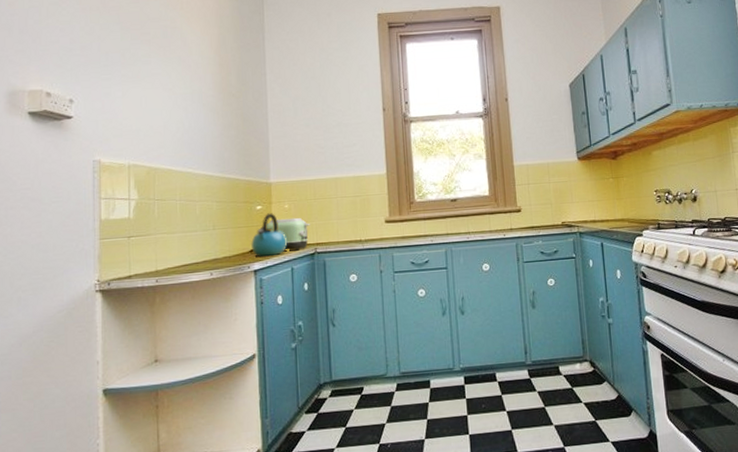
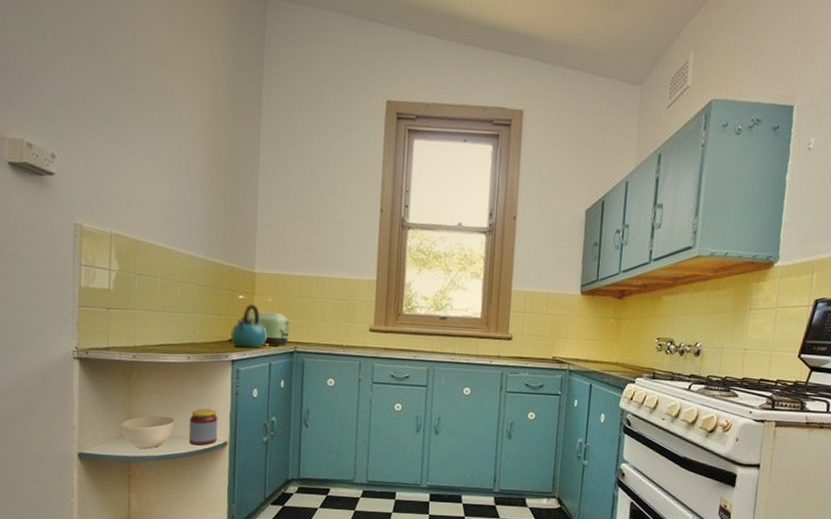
bowl: none [145,337,201,375] -> present [120,415,175,449]
jar: none [215,322,246,363] -> present [188,408,218,446]

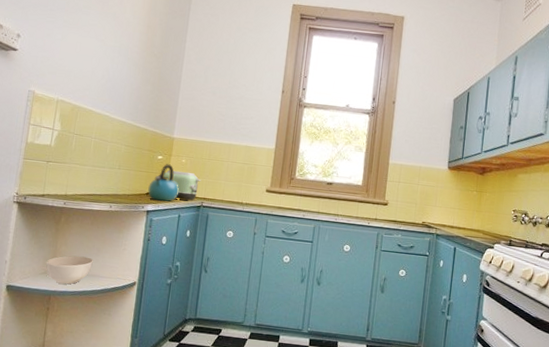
jar: present [188,408,218,446] -> none [102,251,130,284]

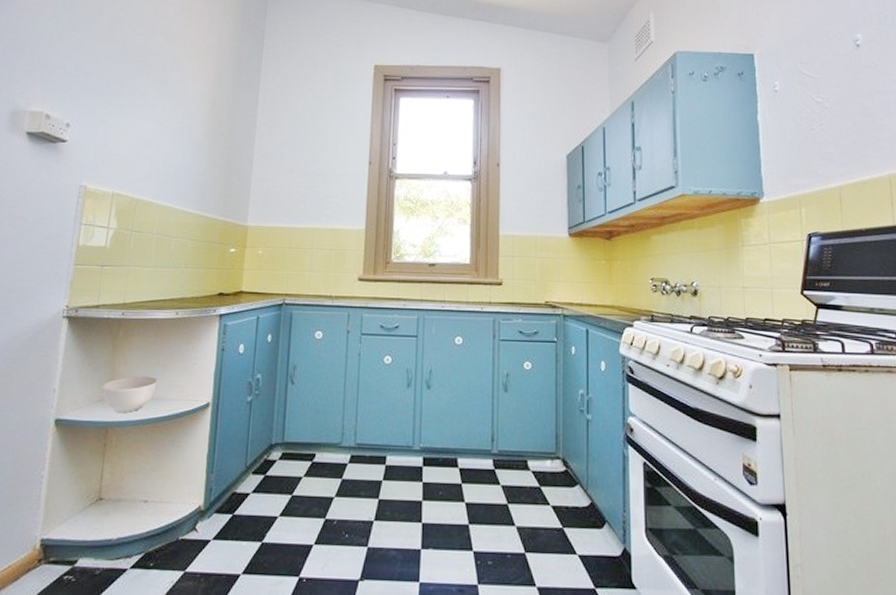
kettle: present [147,164,179,202] -> none [219,257,256,303]
toaster: present [164,170,202,201] -> none [238,264,282,299]

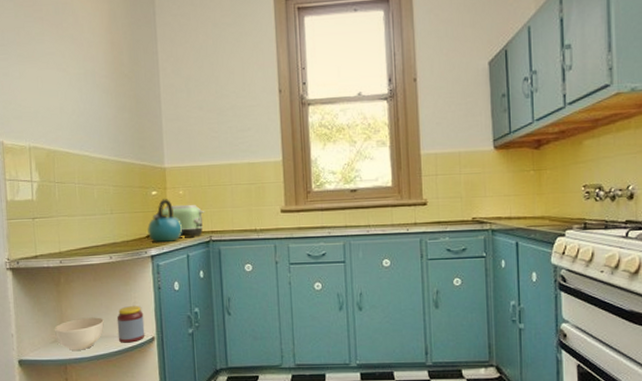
jar: none [170,367,202,408] -> present [116,306,145,343]
kettle: none [219,257,256,303] -> present [146,199,182,243]
toaster: none [238,264,282,299] -> present [162,204,205,238]

